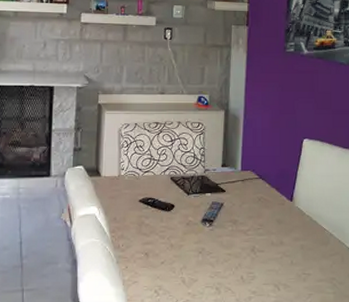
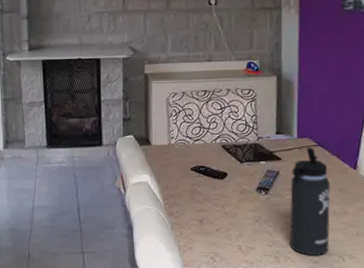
thermos bottle: none [230,180,269,286] -> present [290,147,331,256]

